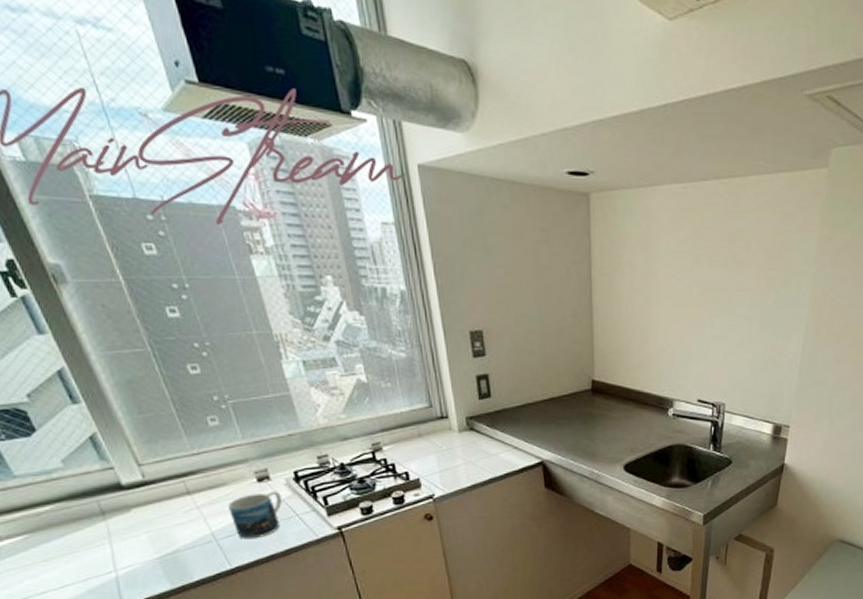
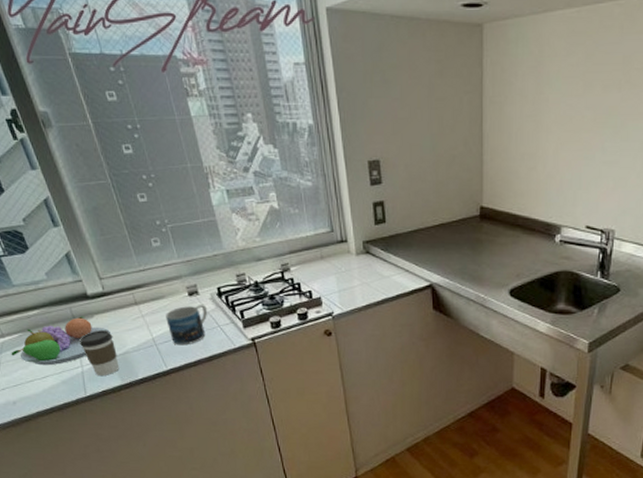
fruit bowl: none [12,510,156,573] -> present [11,316,111,366]
coffee cup: none [112,525,168,582] -> present [79,329,120,377]

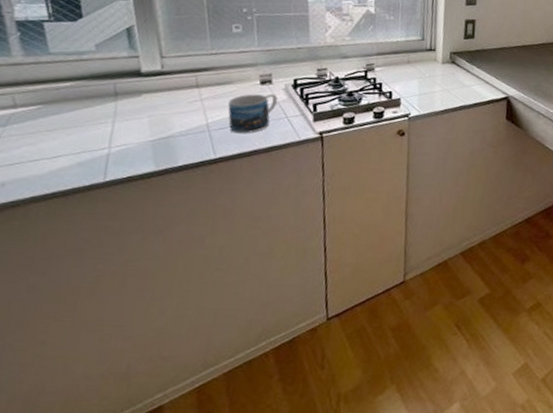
fruit bowl: present [11,316,111,366] -> none [18,93,159,144]
coffee cup: present [79,329,120,377] -> none [115,109,160,161]

